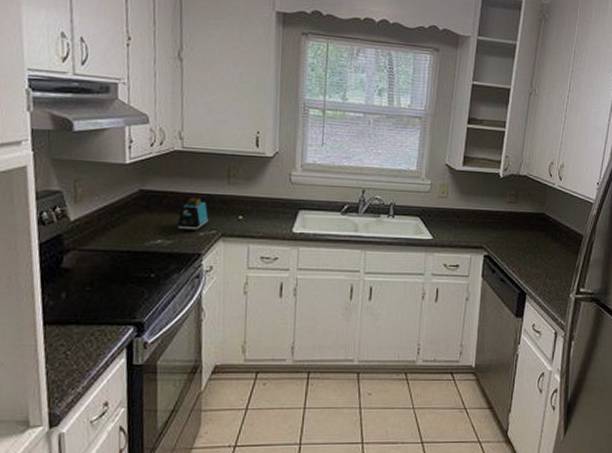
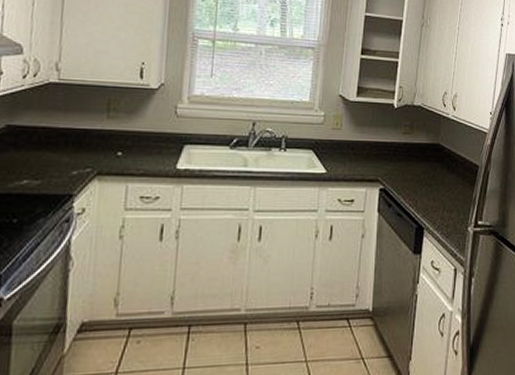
toaster: present [178,197,210,231] -> none [47,133,85,170]

